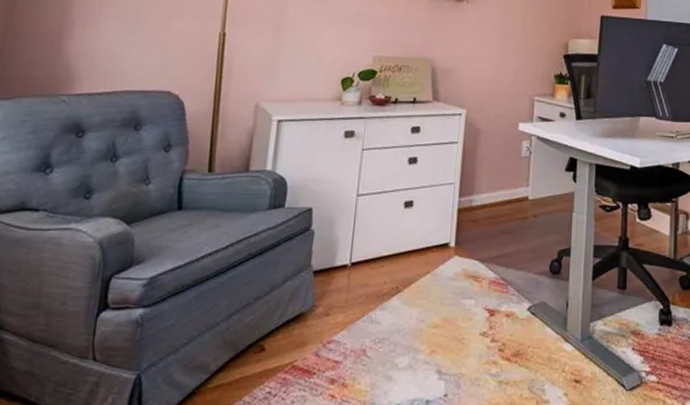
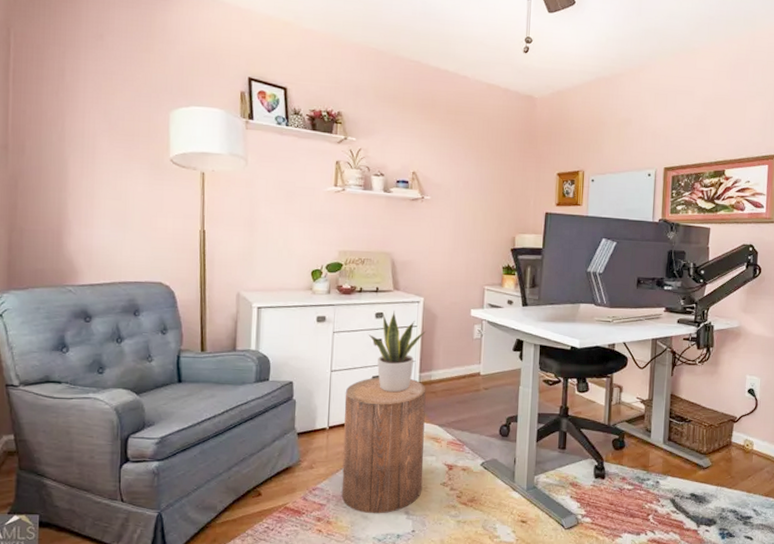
stool: none [361,202,466,373] -> present [341,377,426,514]
potted plant: none [402,124,467,221] -> present [368,311,426,393]

